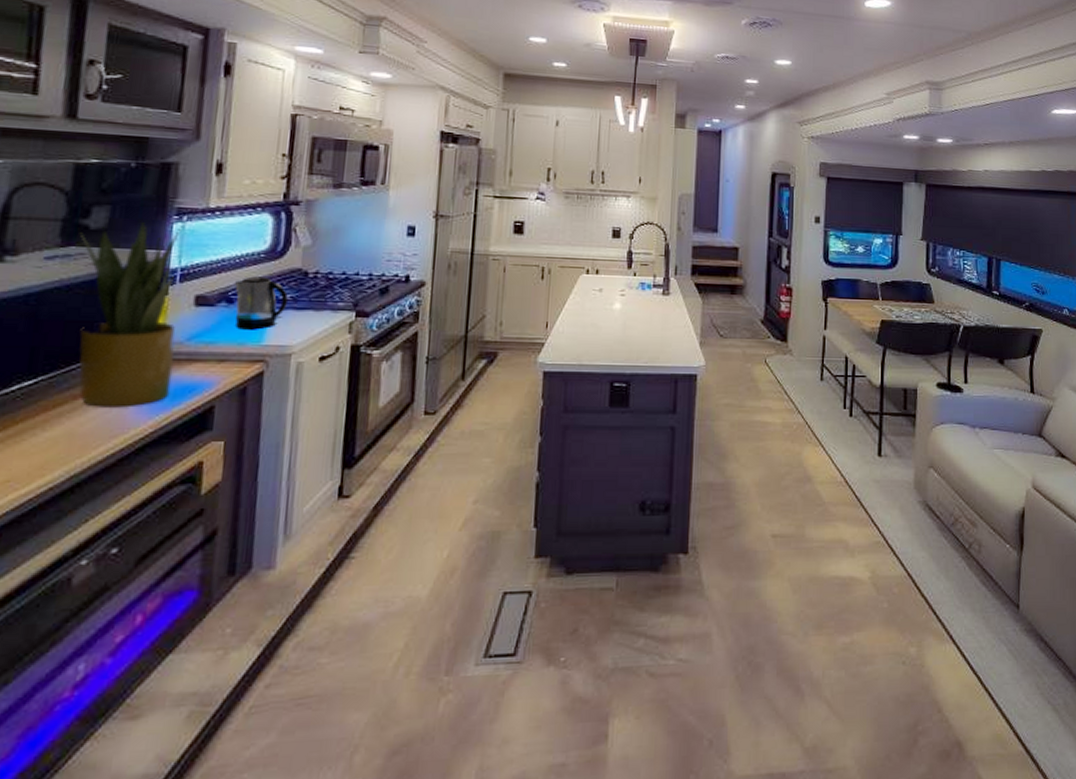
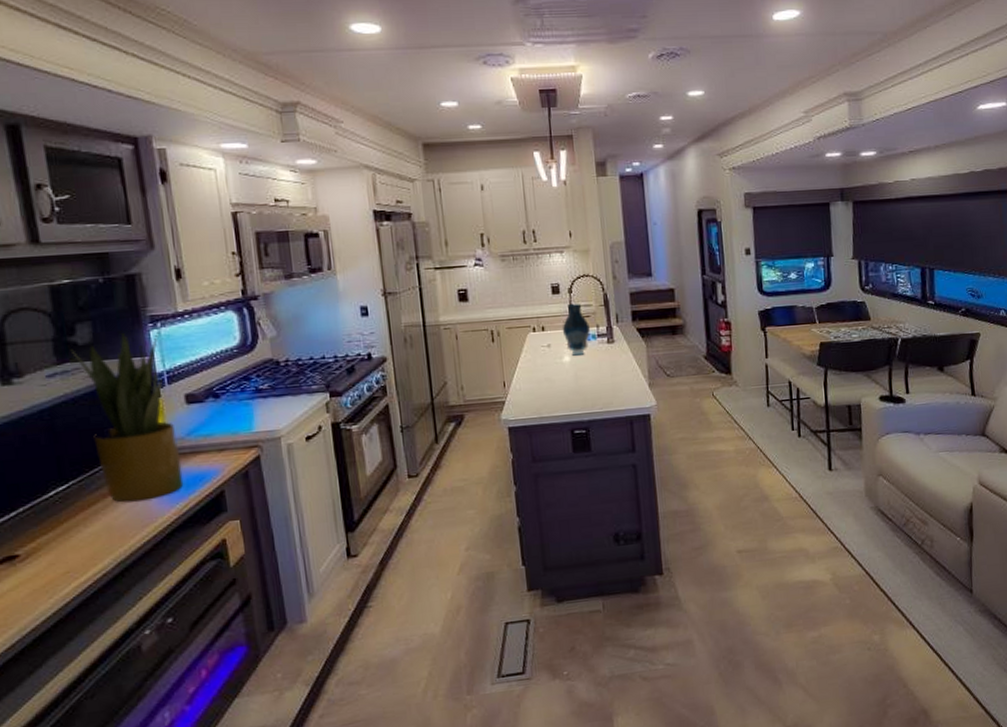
kettle: present [235,276,288,330] -> none [217,370,267,421]
vase: none [617,250,646,304] -> present [562,304,590,356]

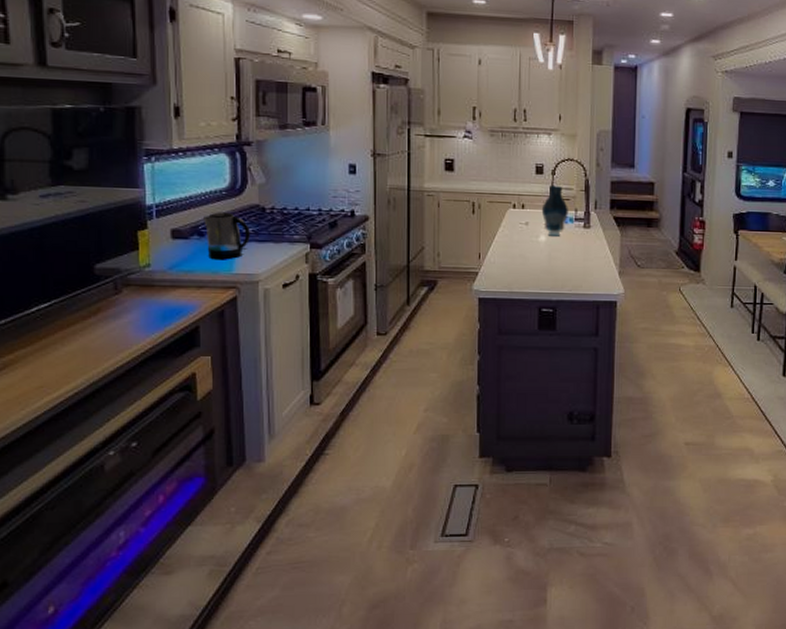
planter: present [68,332,184,502] -> none [64,163,161,327]
kettle: none [217,370,267,421] -> present [204,212,250,260]

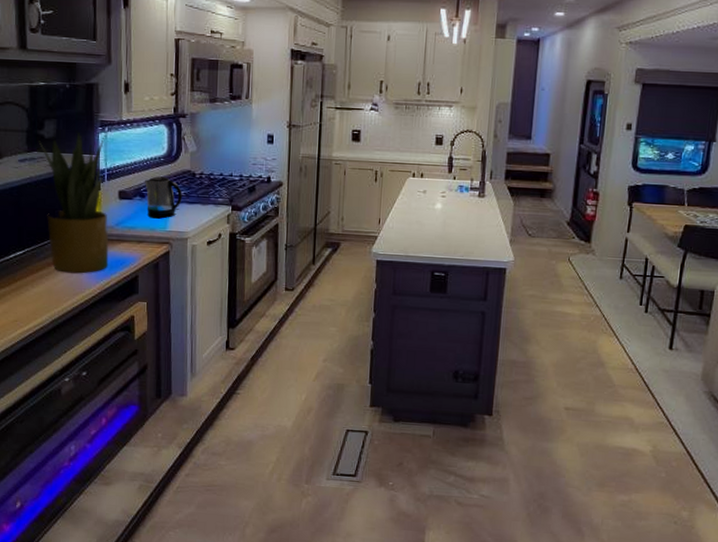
planter: none [64,163,161,327] -> present [37,133,109,273]
vase: present [541,186,568,236] -> none [439,156,465,205]

